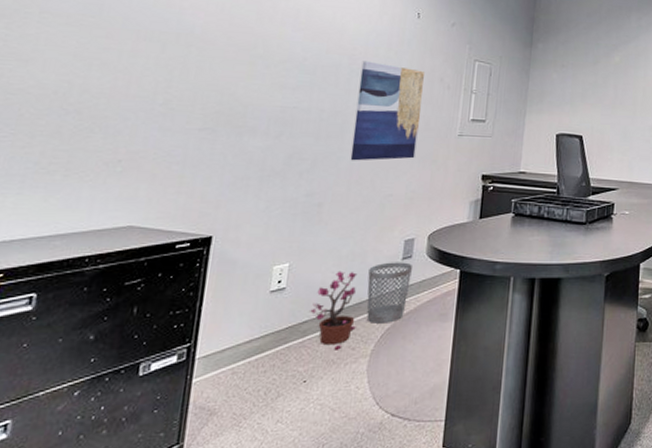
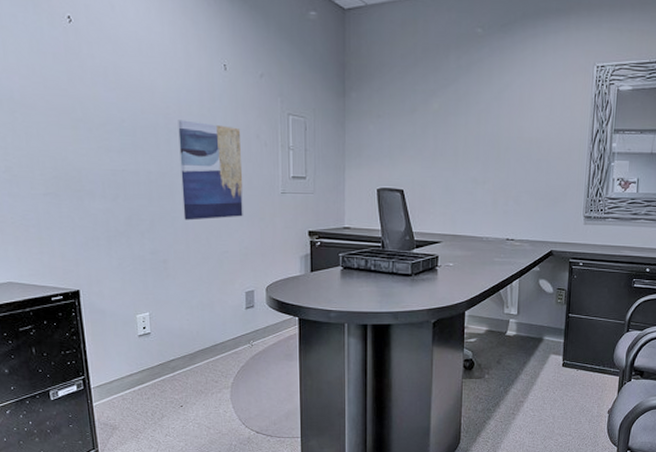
potted plant: present [310,271,358,350] -> none [175,318,215,383]
wastebasket: present [366,262,412,323] -> none [218,311,256,362]

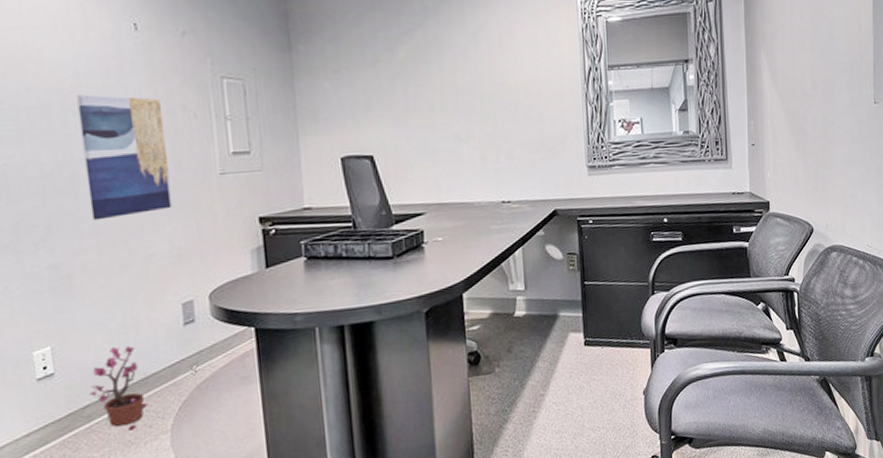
potted plant: none [175,318,215,383] -> present [89,346,148,430]

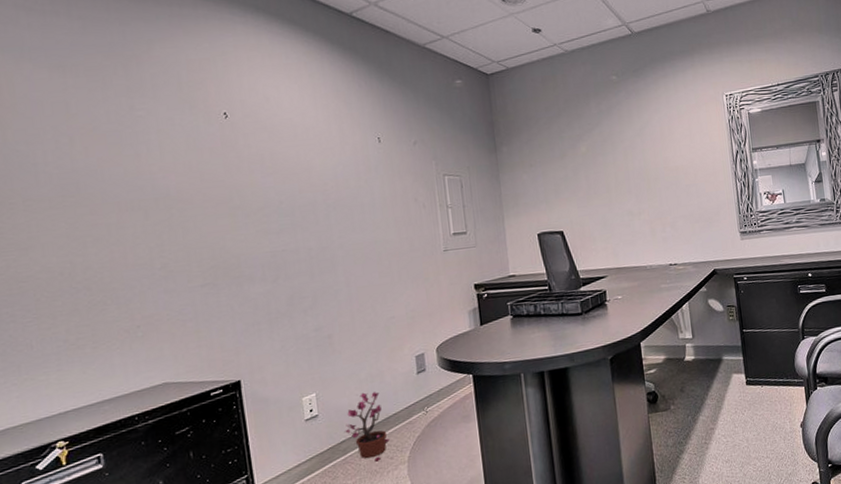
wall art: present [76,94,174,221] -> none [336,193,409,292]

